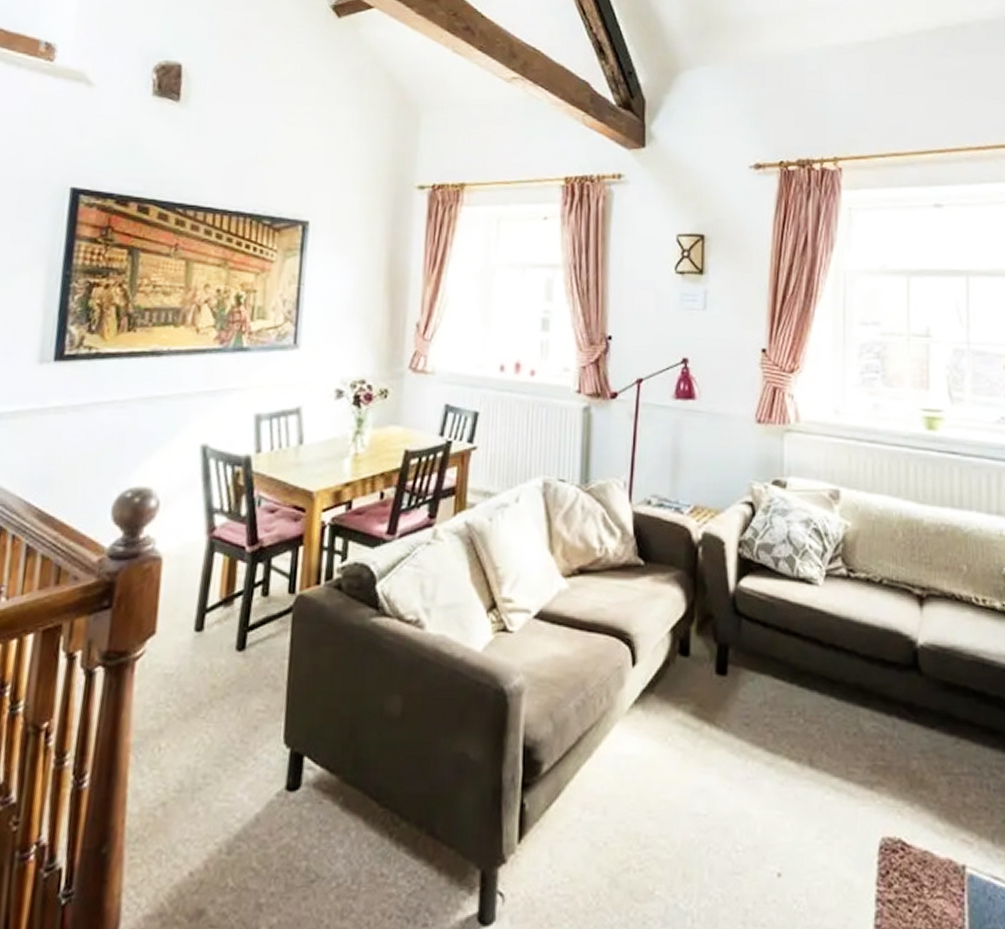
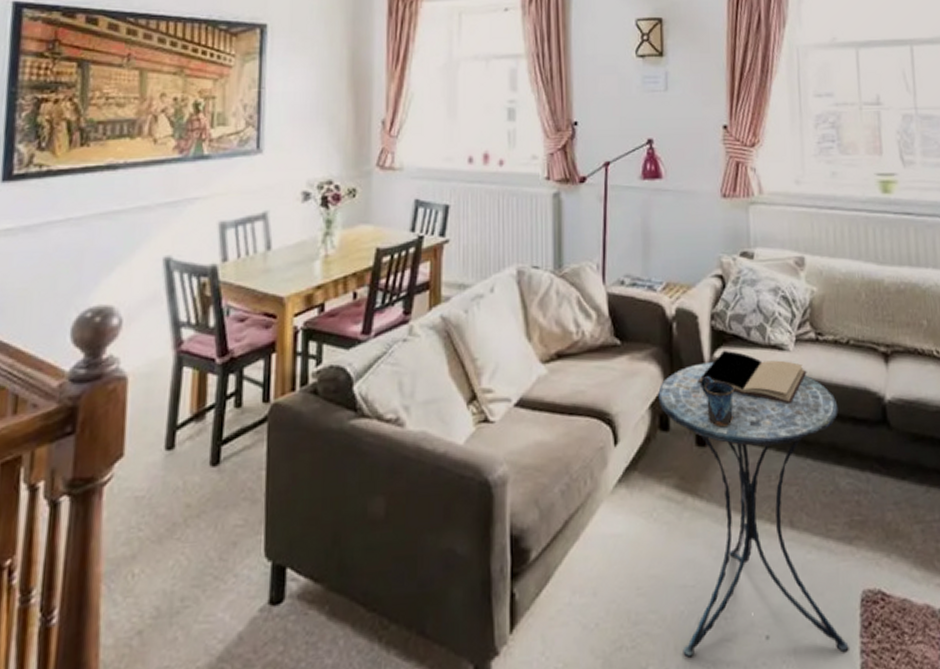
side table: none [680,589,867,899] -> present [658,361,849,658]
book: none [721,579,836,641] -> present [698,350,807,405]
mug: none [724,603,759,658] -> present [700,375,735,428]

